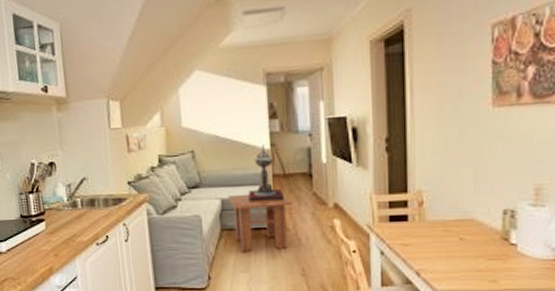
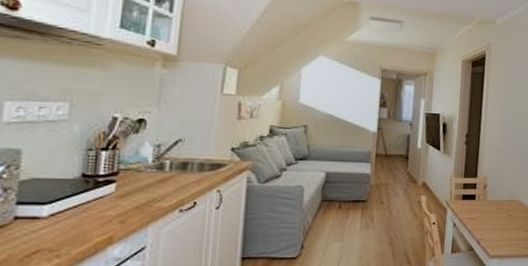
coffee table: present [227,194,293,253] -> none [332,169,390,223]
decorative urn: present [248,145,285,203] -> none [352,128,384,178]

